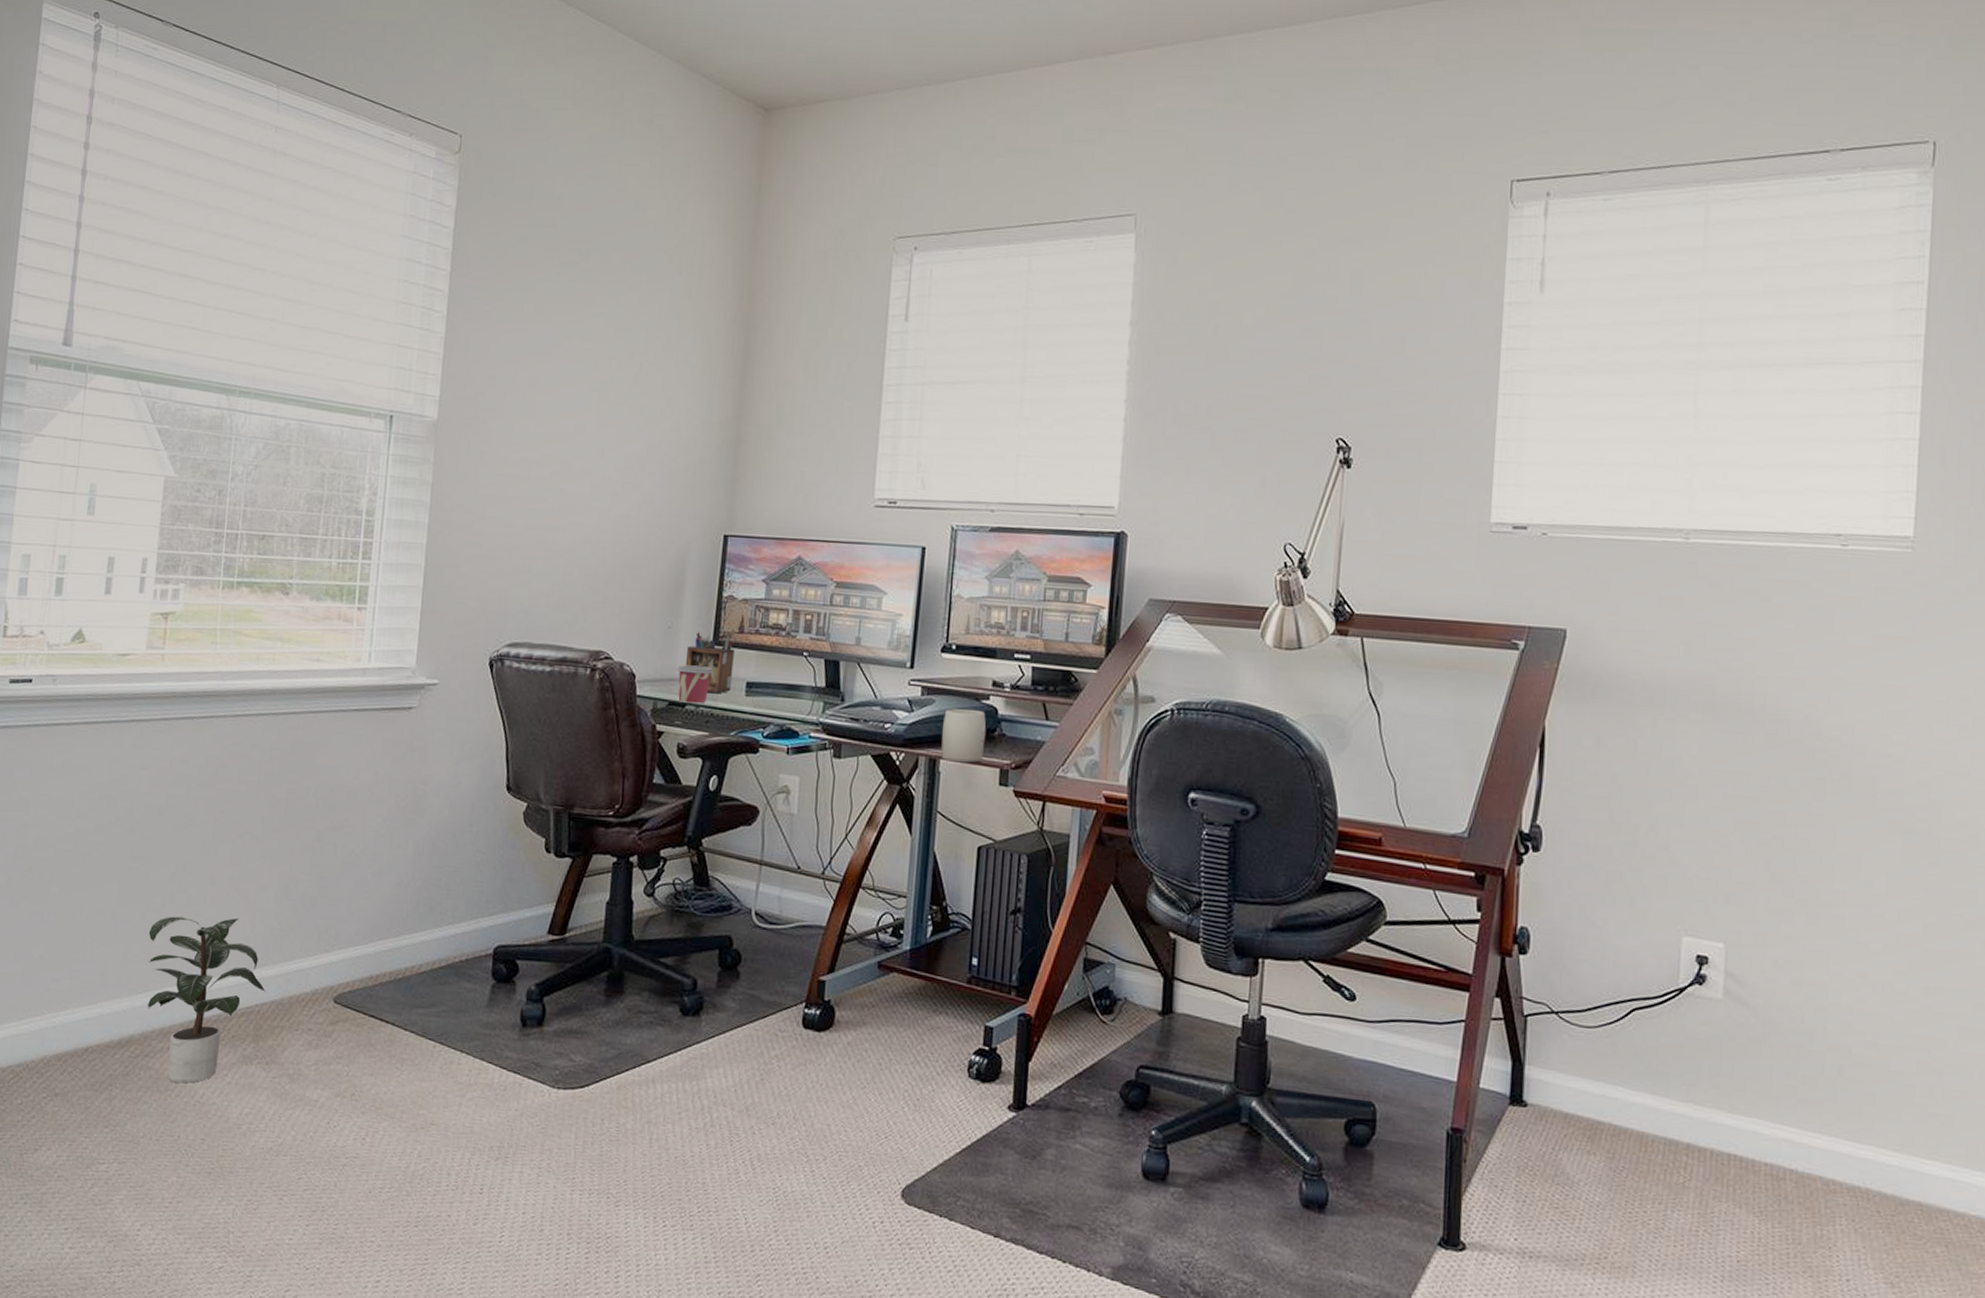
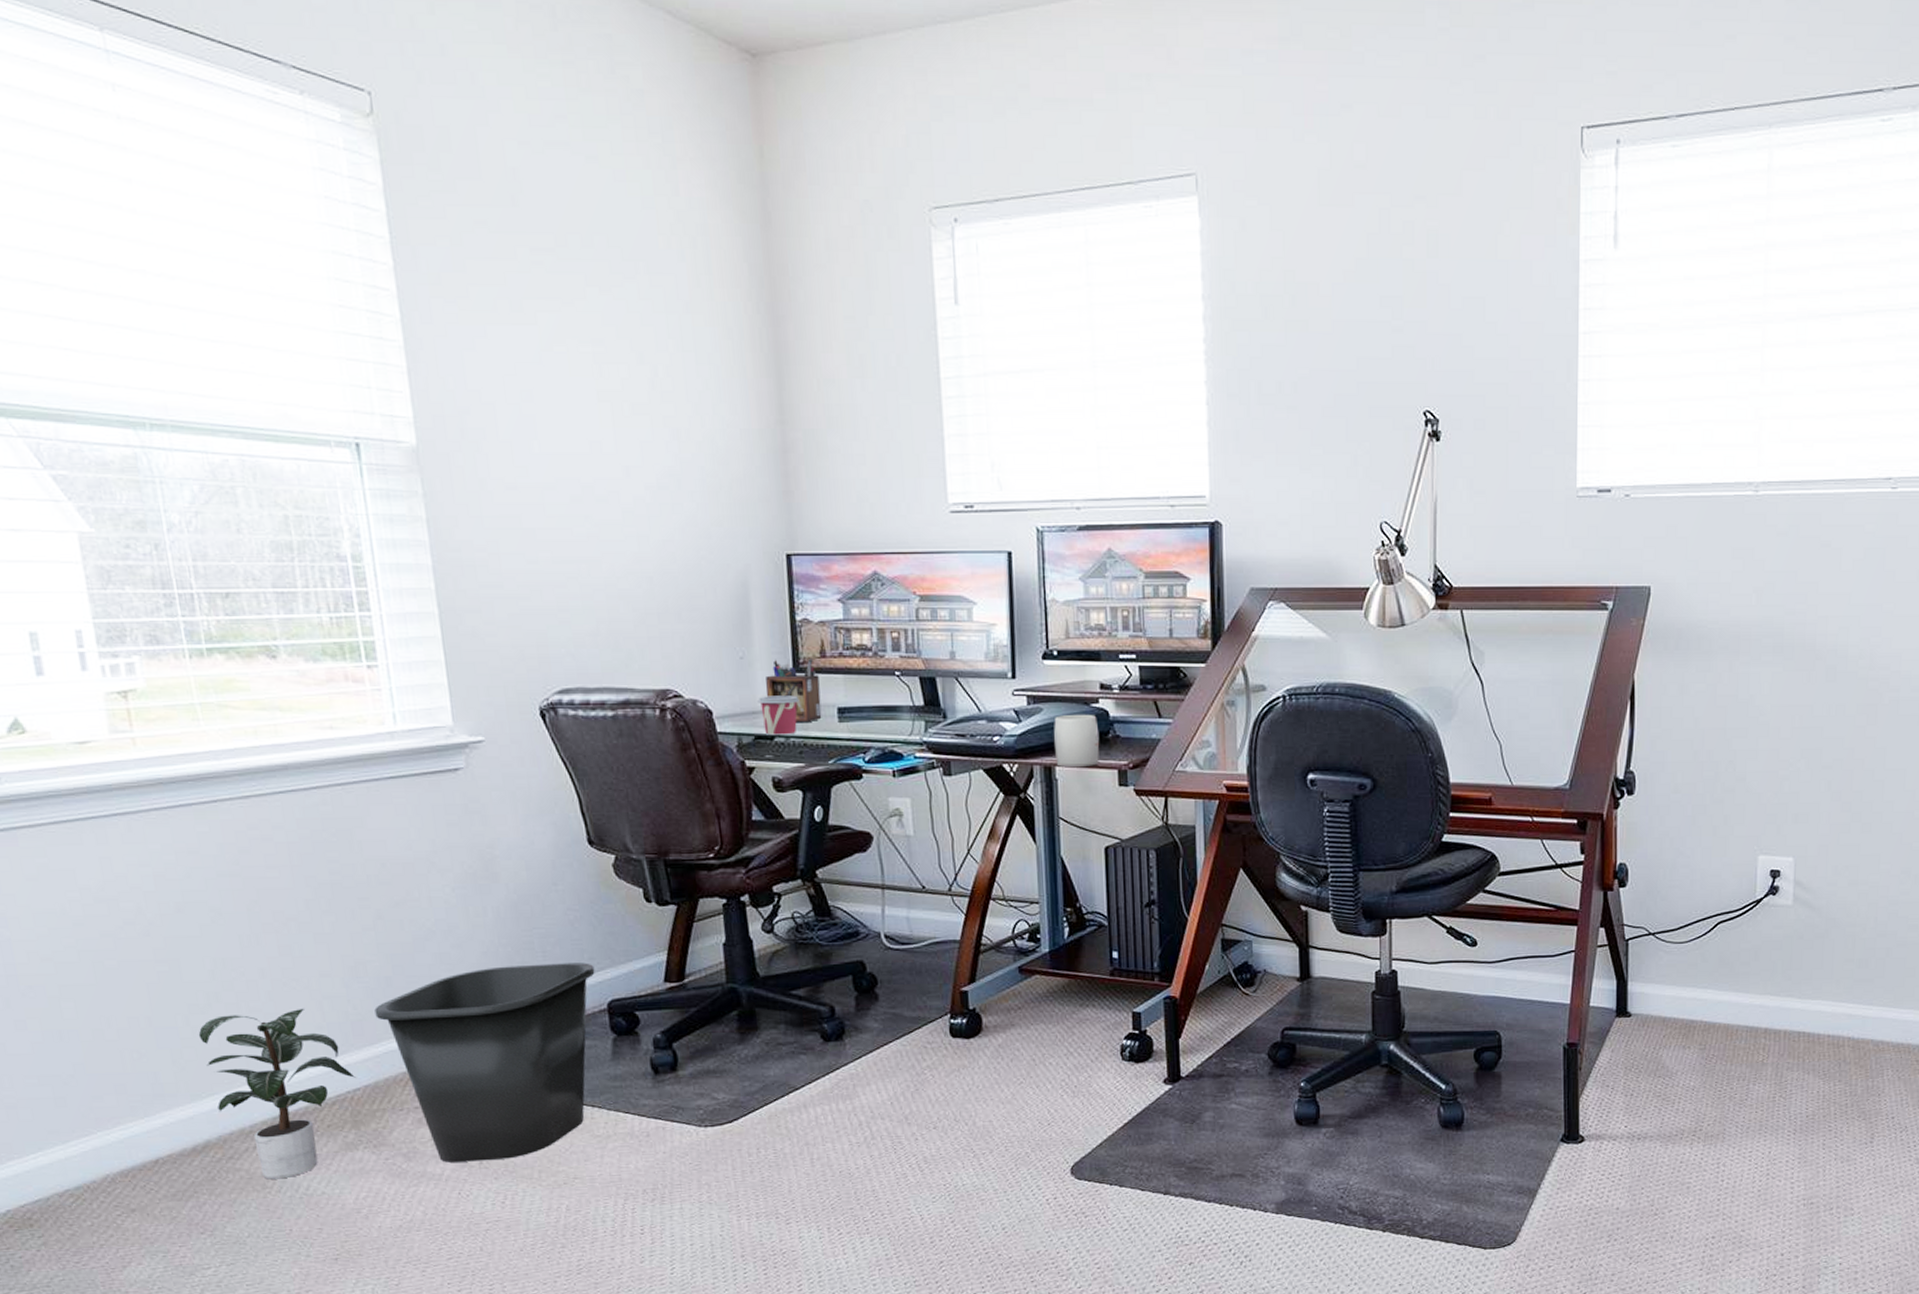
waste bin: none [295,899,489,1095] -> present [374,963,595,1162]

